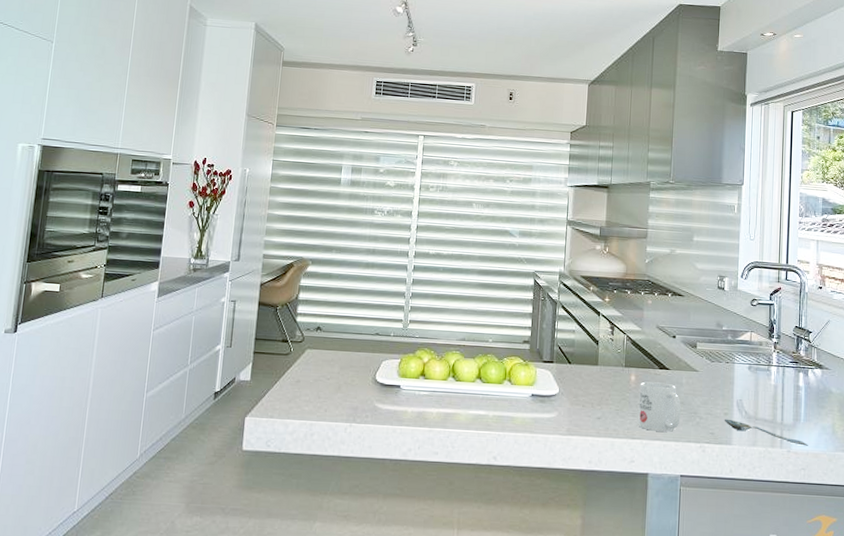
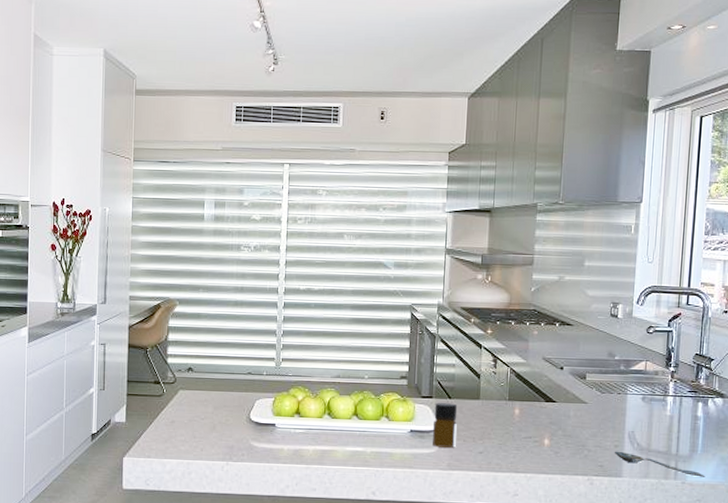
bottle: none [553,367,577,413] -> present [433,403,458,448]
mug: present [638,381,681,432] -> none [522,415,568,465]

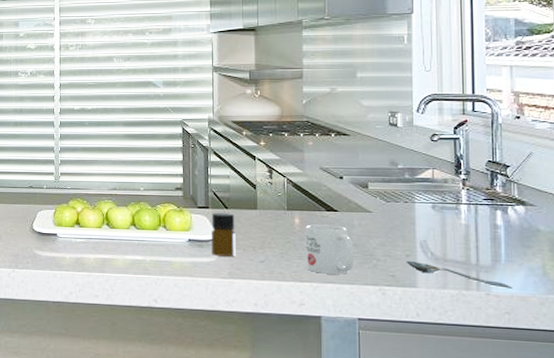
mug: none [522,415,568,465] -> present [305,224,354,275]

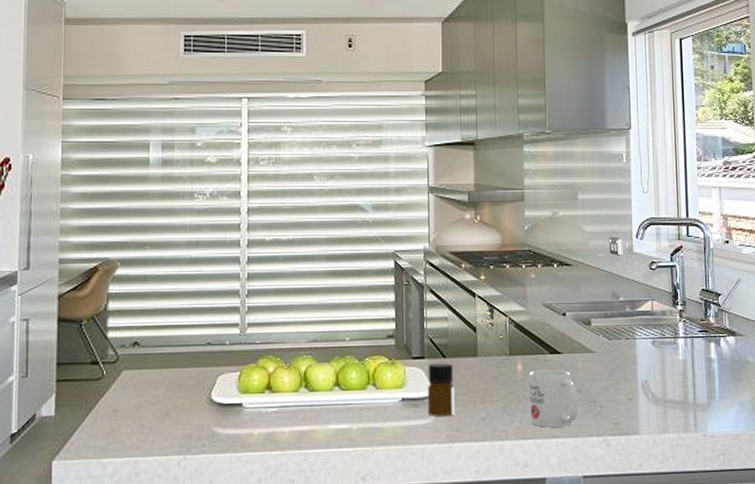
spoon: present [406,260,513,289] -> none [628,404,727,427]

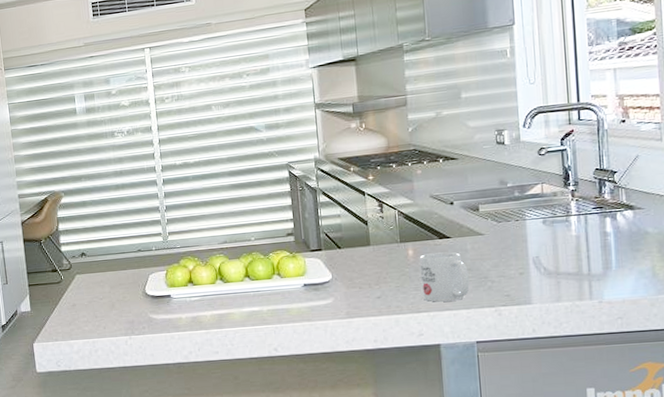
bottle: present [428,363,455,416] -> none [325,253,352,297]

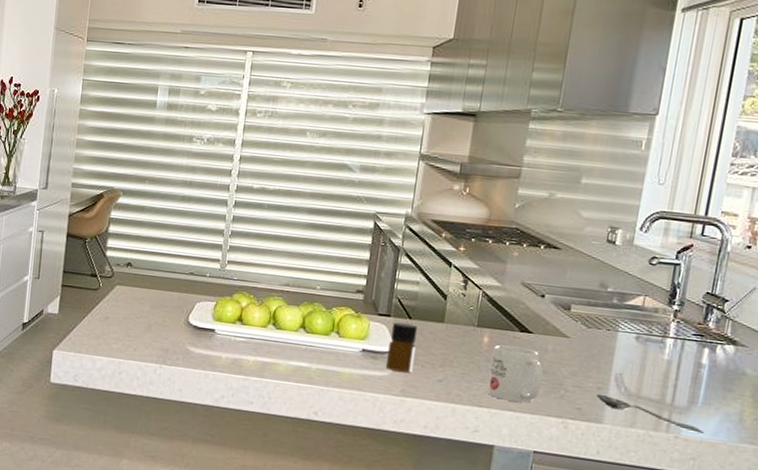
bottle: none [325,253,352,297] -> present [386,322,418,373]
spoon: none [520,278,624,294] -> present [596,393,705,434]

